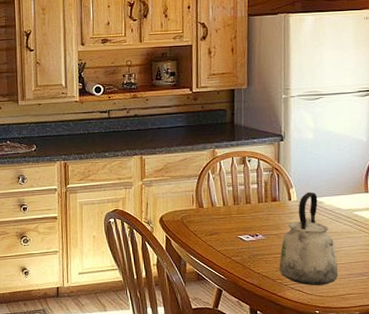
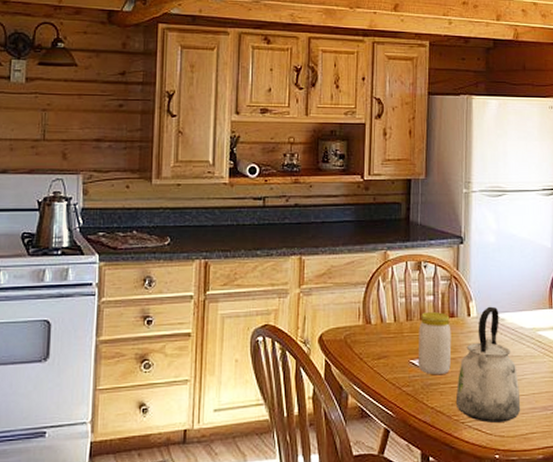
jar: none [245,197,275,248] -> present [418,312,452,375]

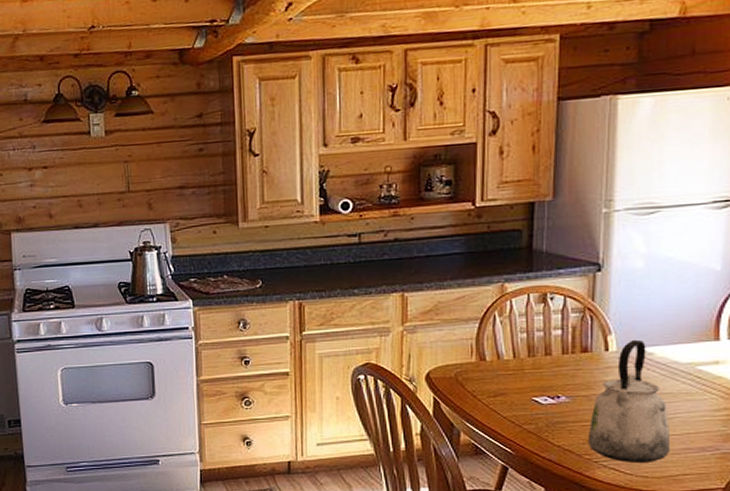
jar: present [418,312,452,375] -> none [541,347,584,413]

